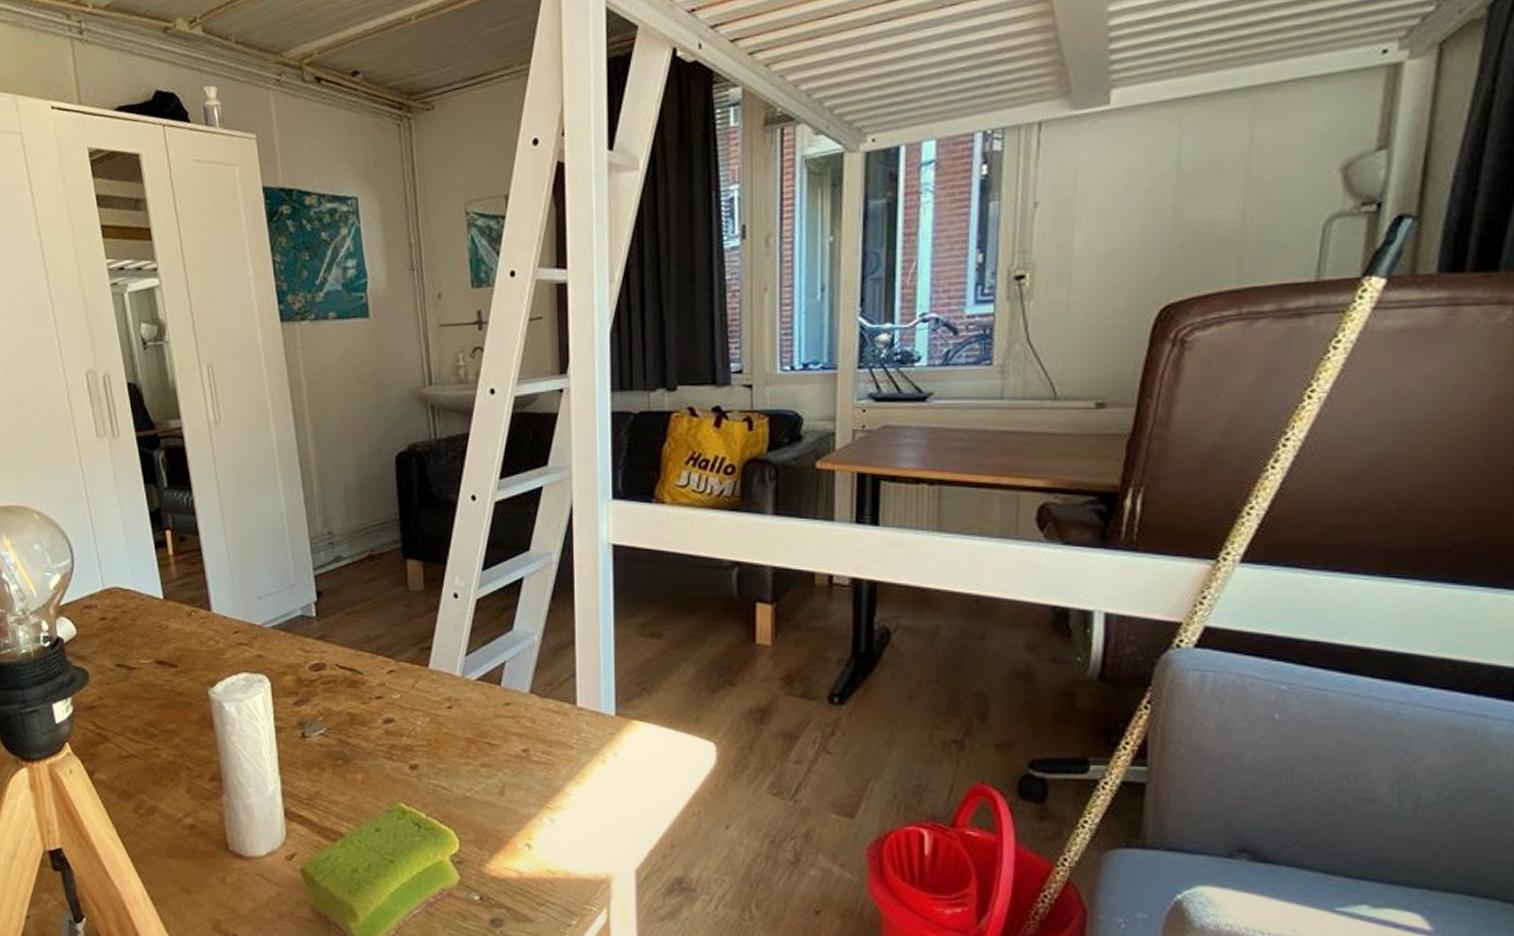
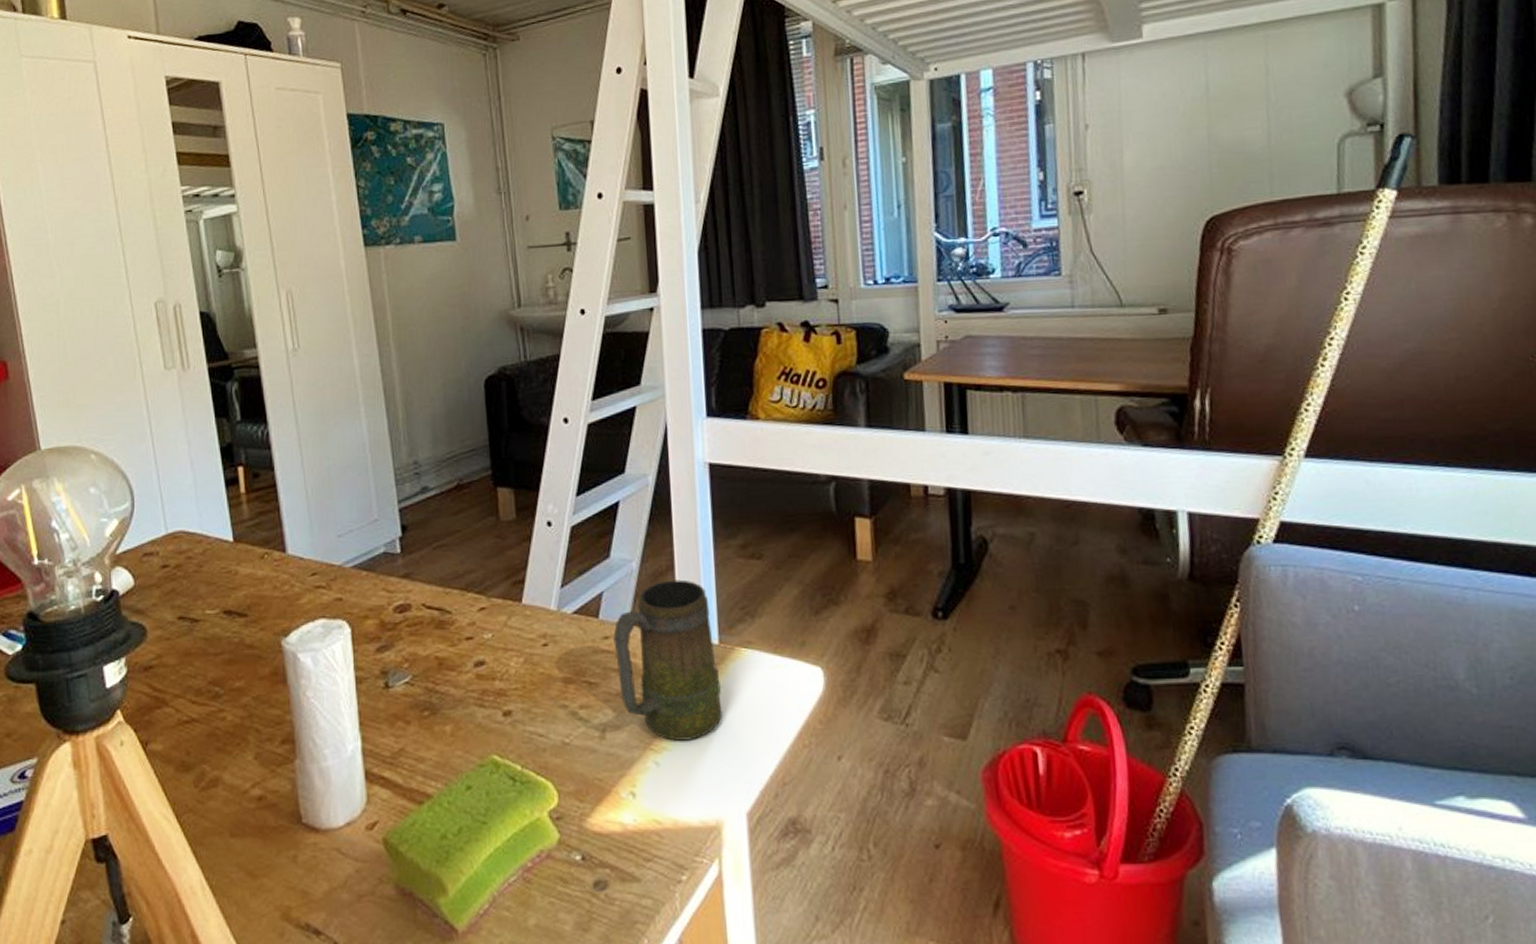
mug: none [514,654,616,802] -> present [613,579,722,741]

